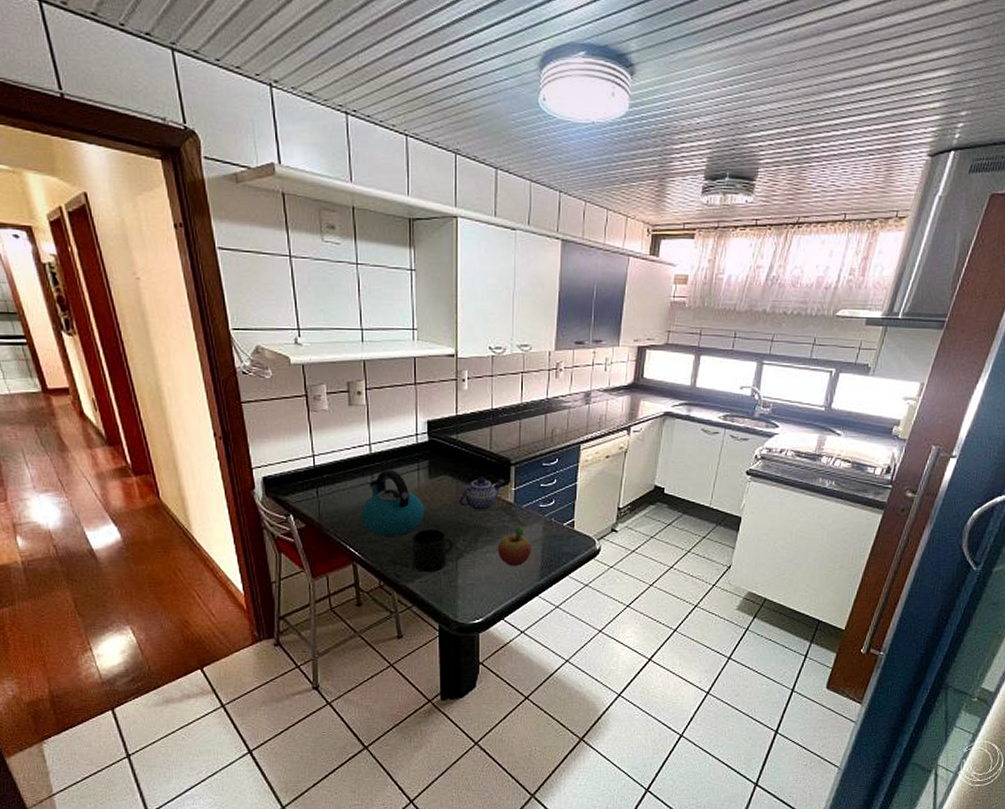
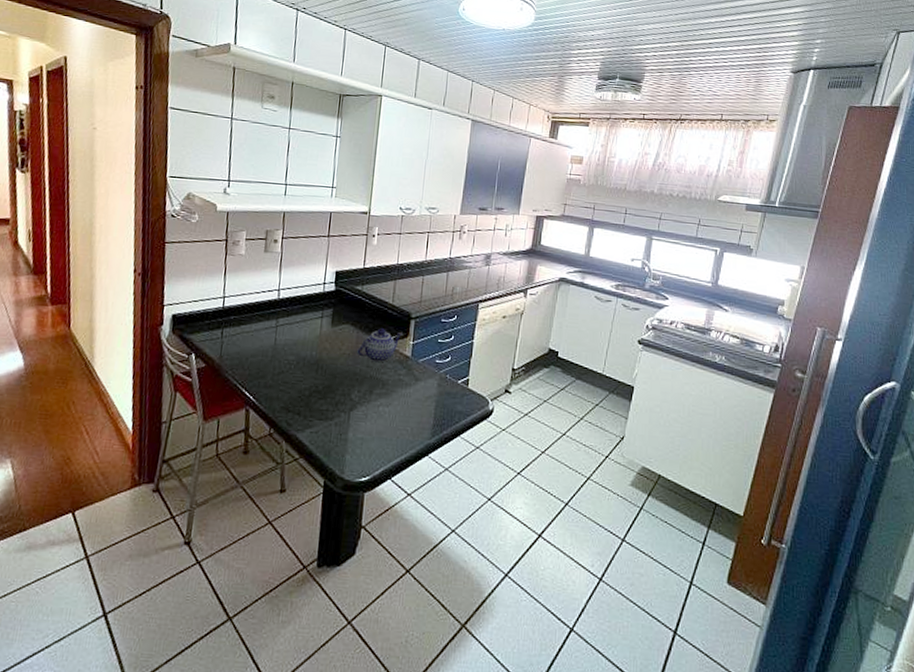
kettle: present [360,470,425,536] -> none [260,315,324,383]
mug: present [412,528,454,572] -> none [305,377,349,423]
fruit: present [497,525,531,566] -> none [390,380,425,422]

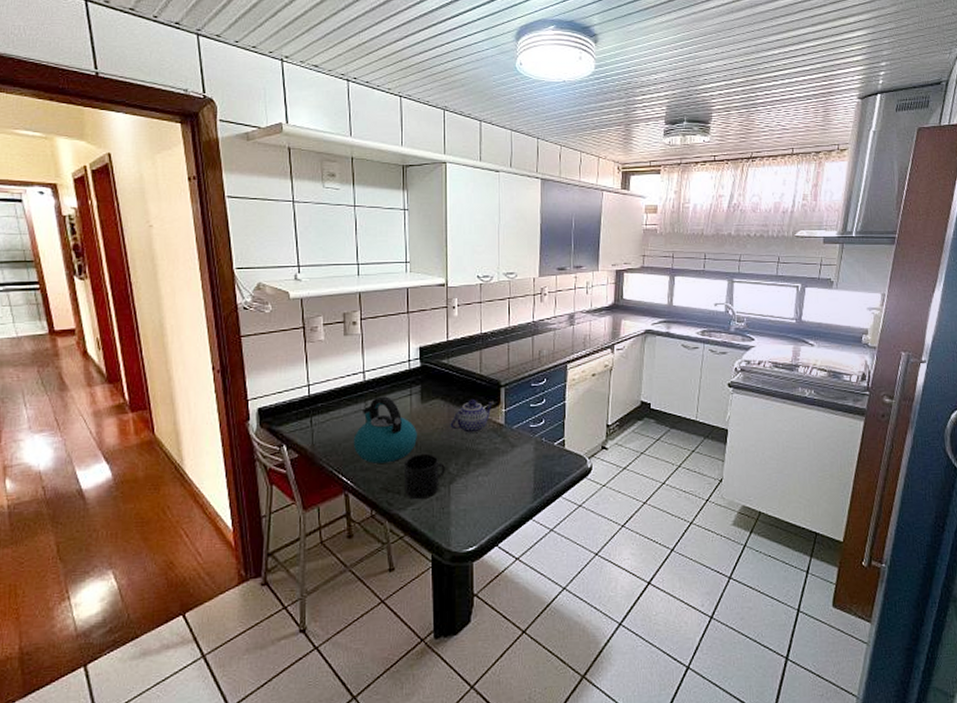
kettle: none [260,315,324,383] -> present [353,396,417,463]
mug: none [305,377,349,423] -> present [405,453,446,499]

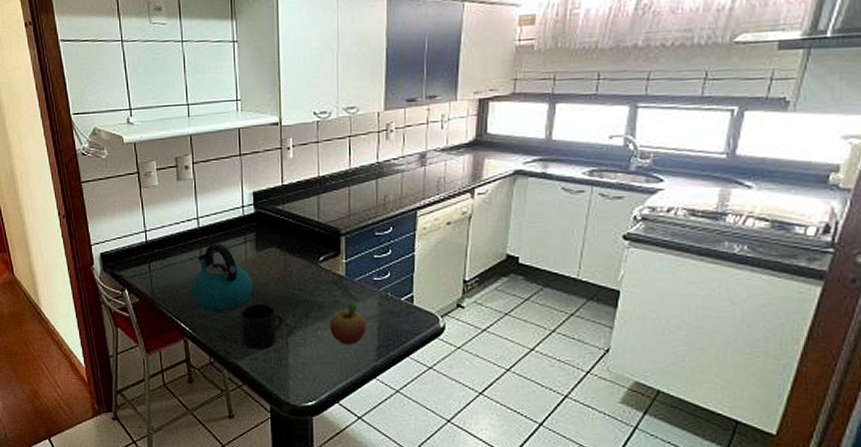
teapot: present [449,399,494,434] -> none [285,249,333,285]
fruit: none [489,447,523,489] -> present [329,300,366,345]

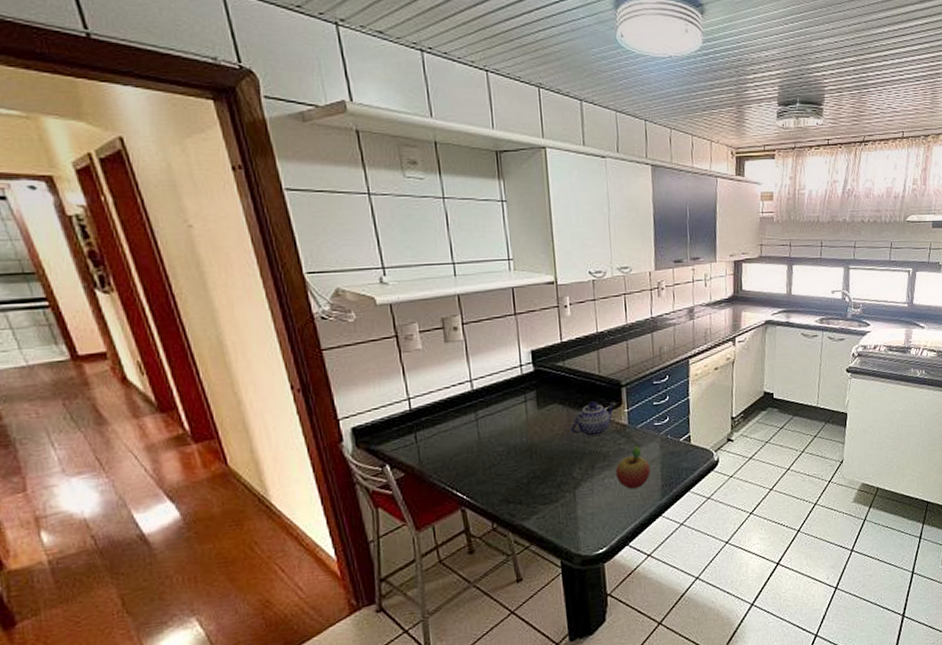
kettle: present [189,243,253,312] -> none [465,404,536,476]
mug: present [241,303,284,349] -> none [524,460,570,508]
teapot: none [285,249,333,285] -> present [569,401,615,437]

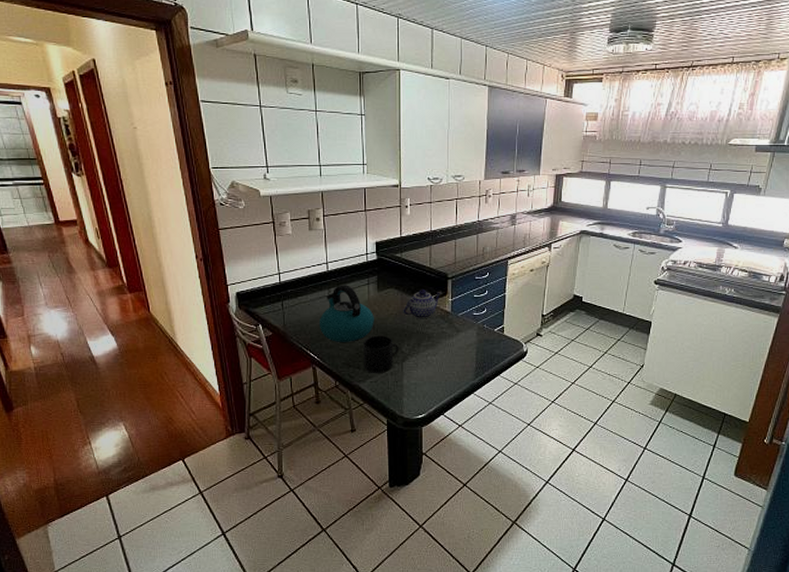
kettle: none [465,404,536,476] -> present [319,285,374,342]
mug: none [524,460,570,508] -> present [363,335,400,373]
fruit: present [615,446,651,489] -> none [437,331,467,367]

